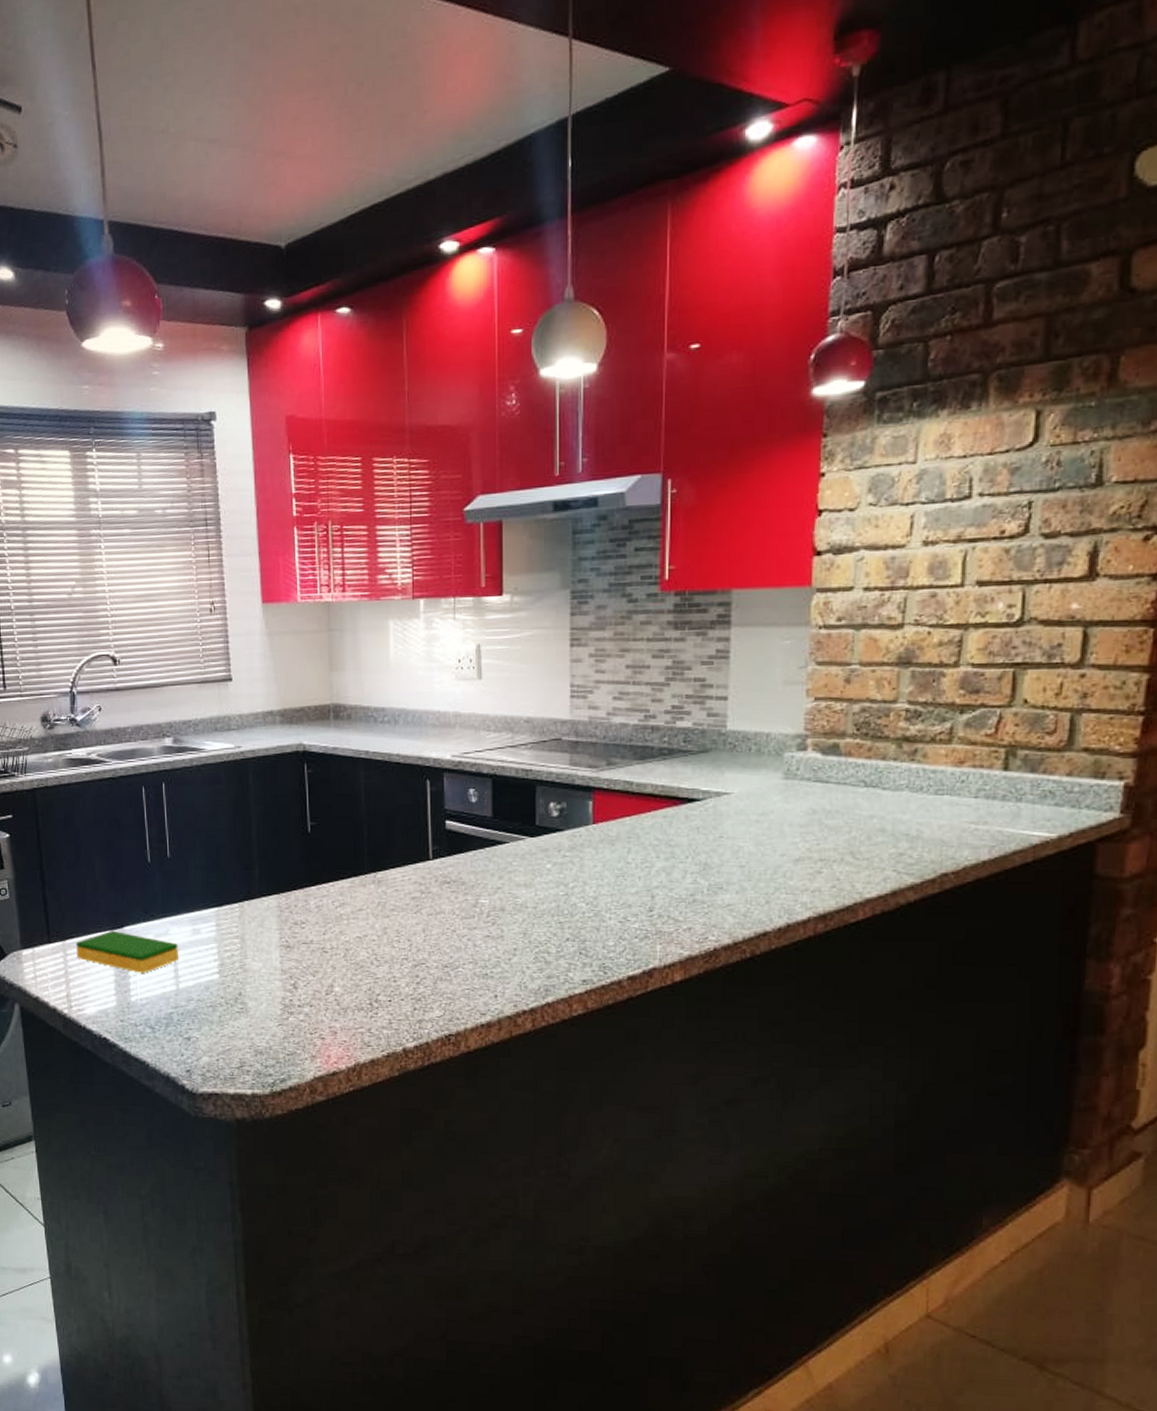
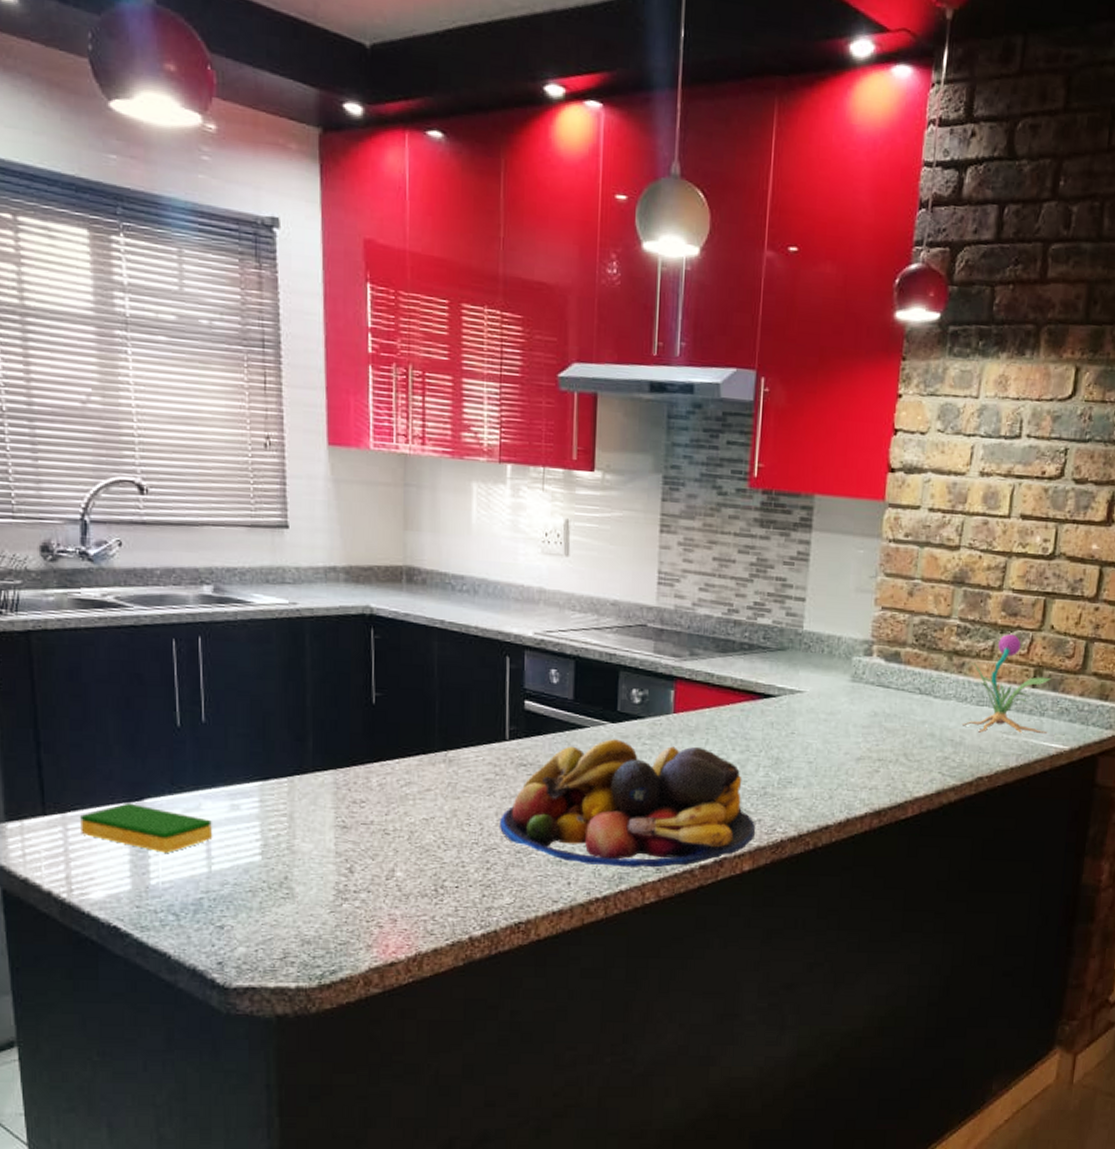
fruit bowl: none [427,853,685,980] -> present [500,739,755,868]
plant: none [917,713,1029,824] -> present [961,634,1052,735]

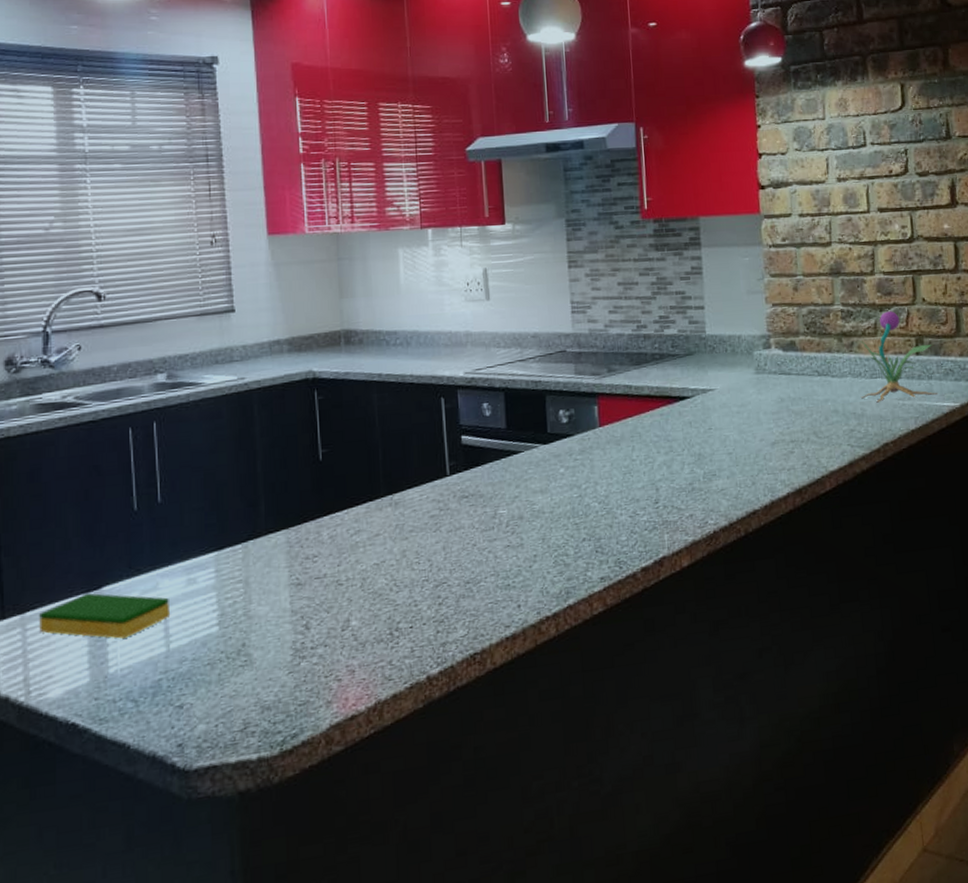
fruit bowl: present [500,739,755,868] -> none [448,455,689,585]

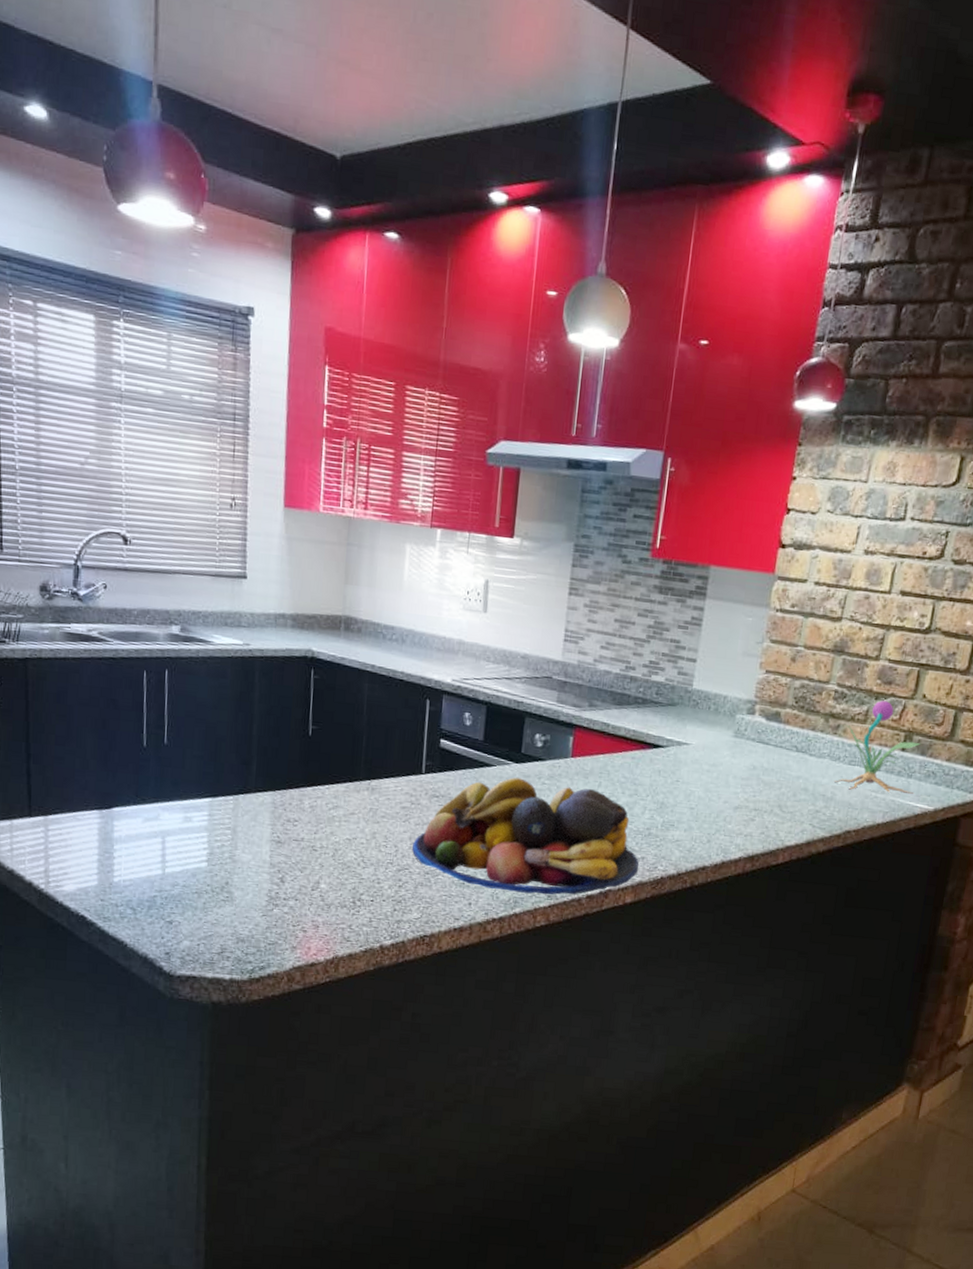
dish sponge: present [39,593,171,639] -> none [59,810,168,855]
fruit bowl: none [448,455,689,585] -> present [412,777,639,895]

